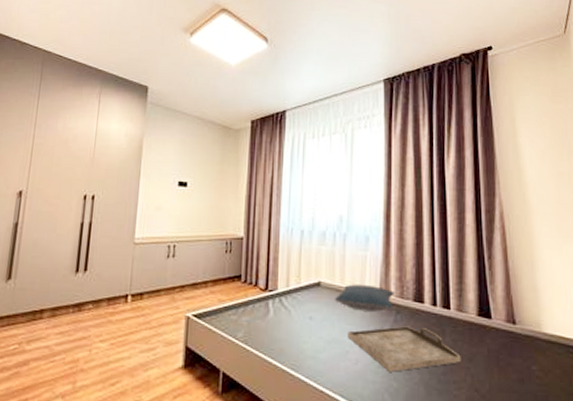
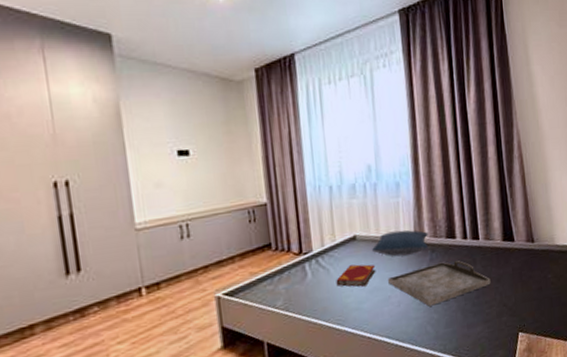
hardback book: none [296,311,336,335] -> present [336,264,376,287]

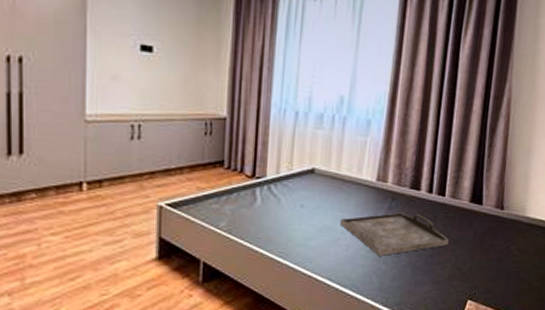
hardback book: present [336,264,376,287] -> none [285,198,330,223]
pillow: present [372,230,429,257] -> none [329,171,393,199]

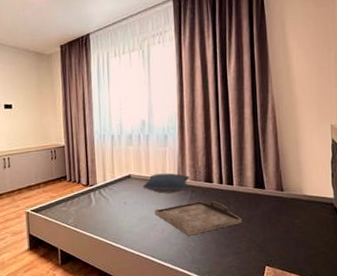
pillow: none [329,171,393,199] -> present [143,173,190,194]

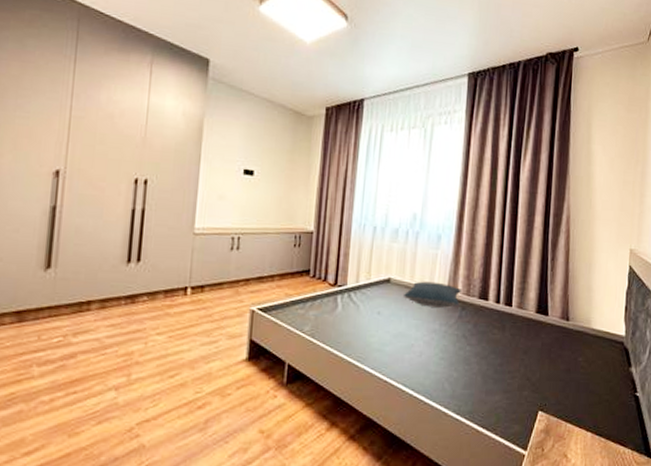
serving tray: present [155,201,242,236] -> none [414,321,517,363]

